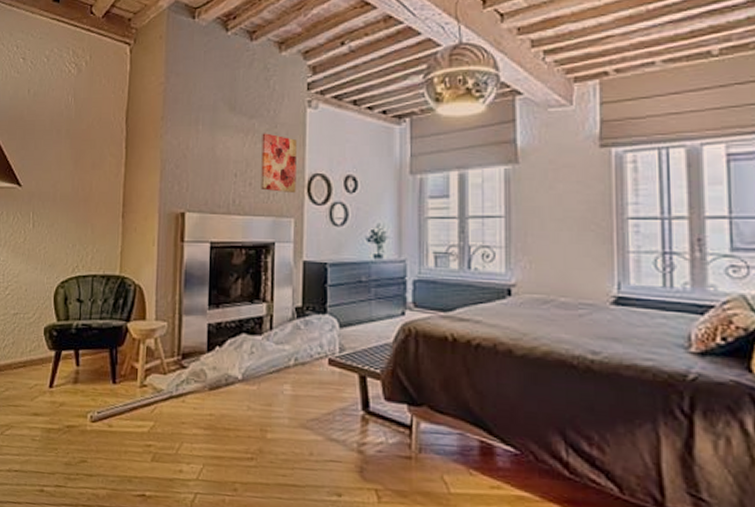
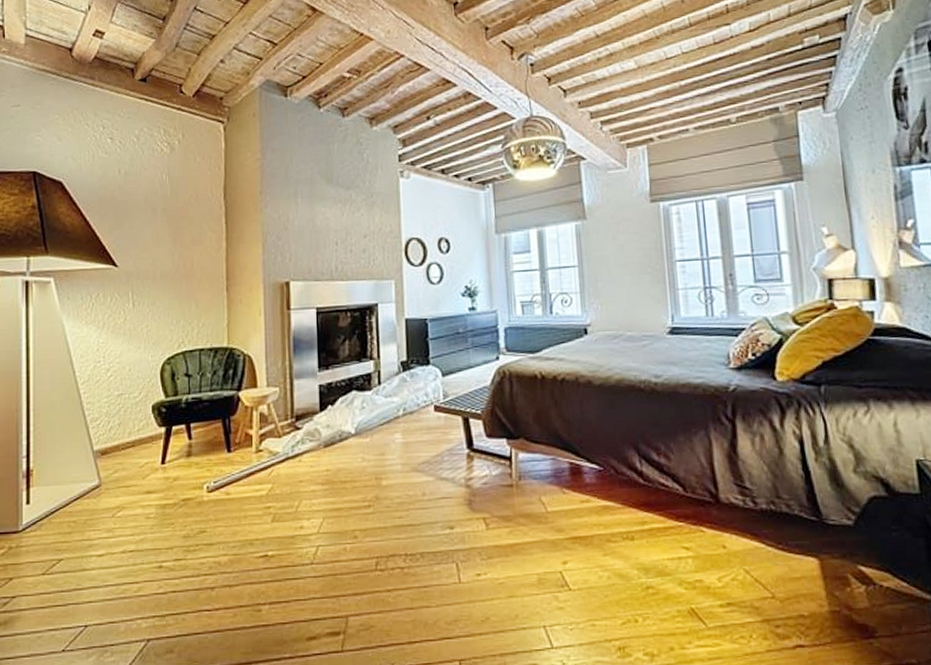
wall art: present [261,133,297,194] -> none [359,202,394,258]

